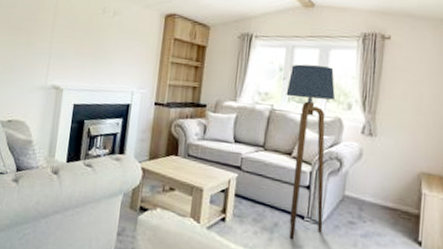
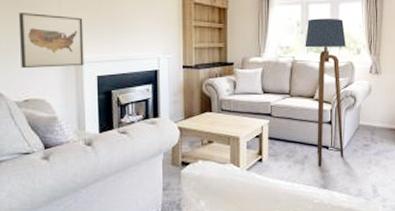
wall art: none [11,37,70,93] -> present [18,13,84,69]

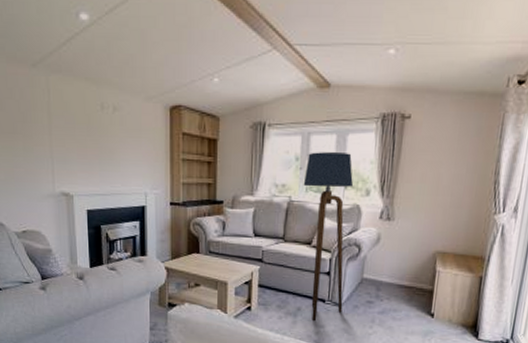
wall art: present [18,13,84,69] -> none [13,143,75,200]

